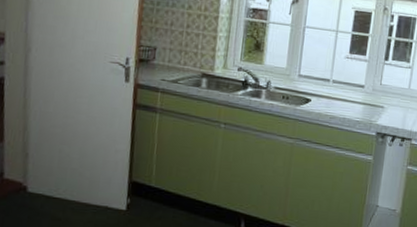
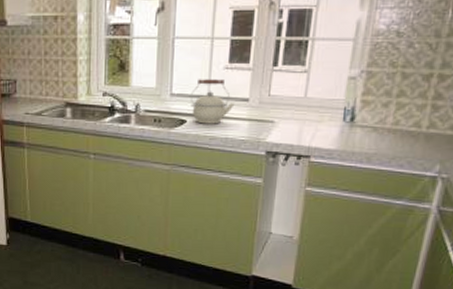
kettle: none [315,64,353,105] -> present [190,79,235,124]

